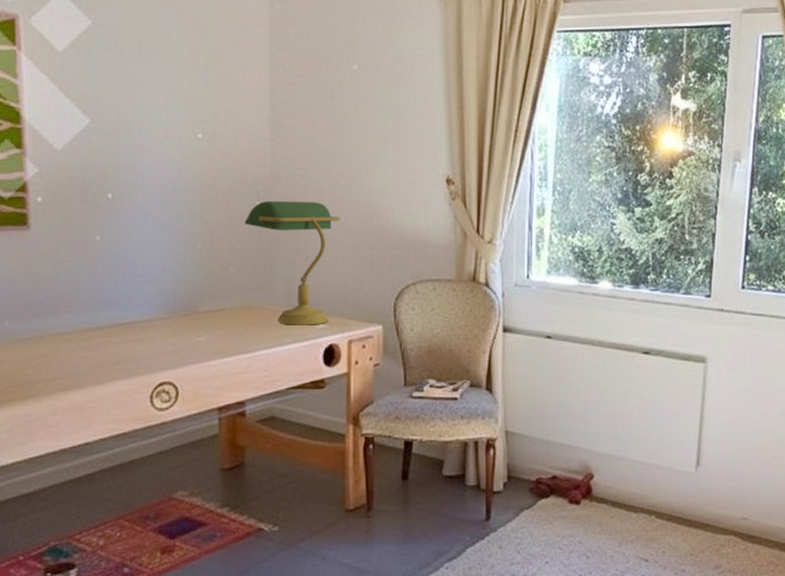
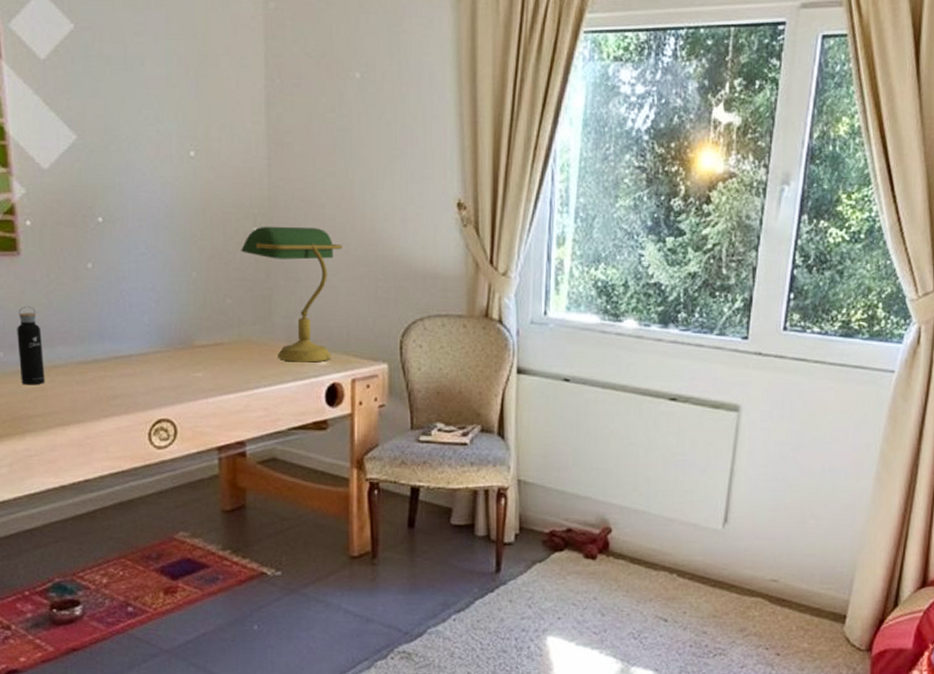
water bottle: none [23,277,50,352] -> present [17,306,45,385]

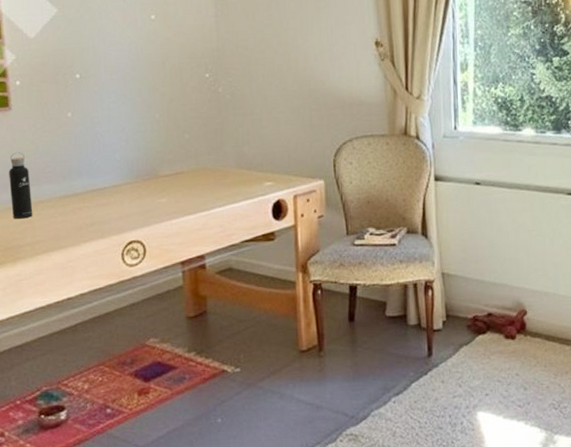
desk lamp: present [241,226,343,362] -> none [196,70,281,184]

